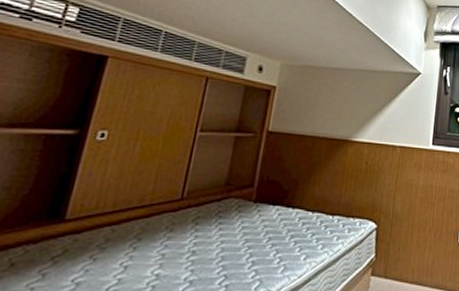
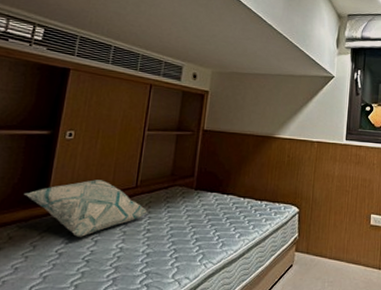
decorative pillow: none [35,190,193,262] -> present [23,180,146,237]

